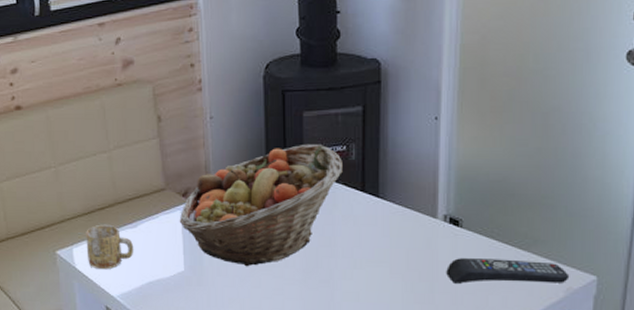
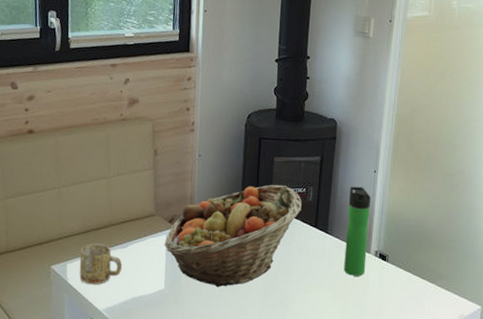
bottle: none [403,138,432,246] -> present [344,186,371,276]
remote control: present [446,258,570,283] -> none [374,287,463,311]

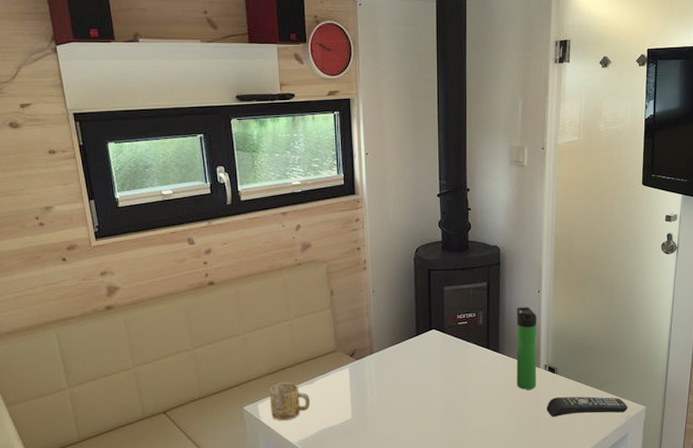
fruit basket: present [164,184,302,288] -> none [347,312,473,412]
remote control: none [374,287,463,311] -> present [547,396,628,417]

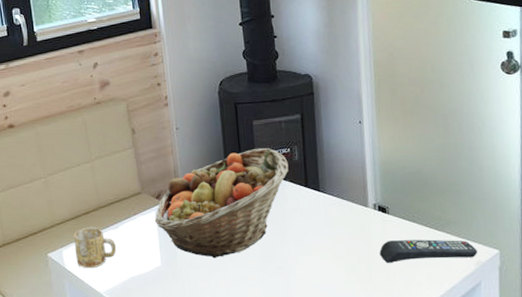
fruit basket: none [347,312,473,412] -> present [154,148,289,259]
bottle: present [516,307,537,390] -> none [336,139,366,232]

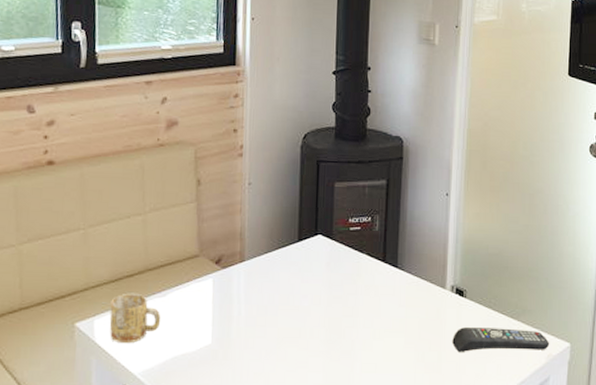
fruit basket: present [154,148,289,259] -> none [210,213,367,339]

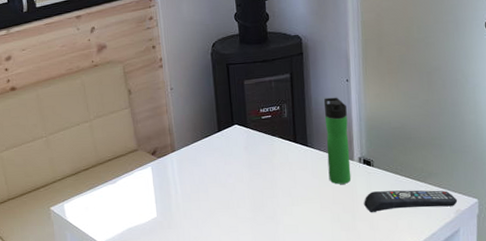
mug: present [109,293,161,344] -> none [74,182,115,221]
bottle: none [417,212,444,316] -> present [324,97,351,184]

